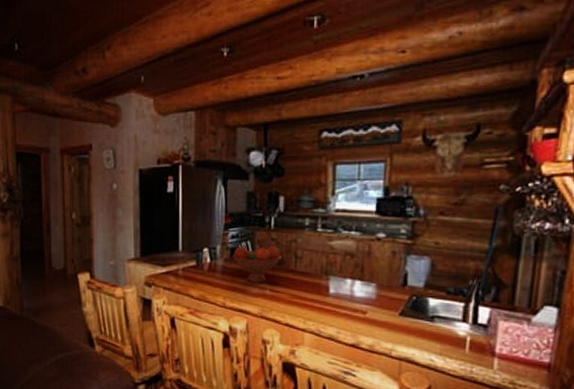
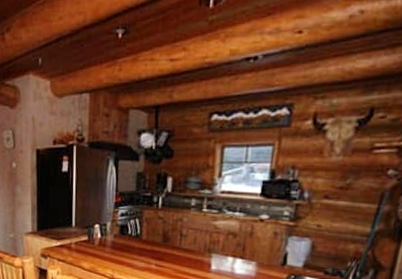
fruit bowl: present [232,247,282,283] -> none [121,224,168,258]

